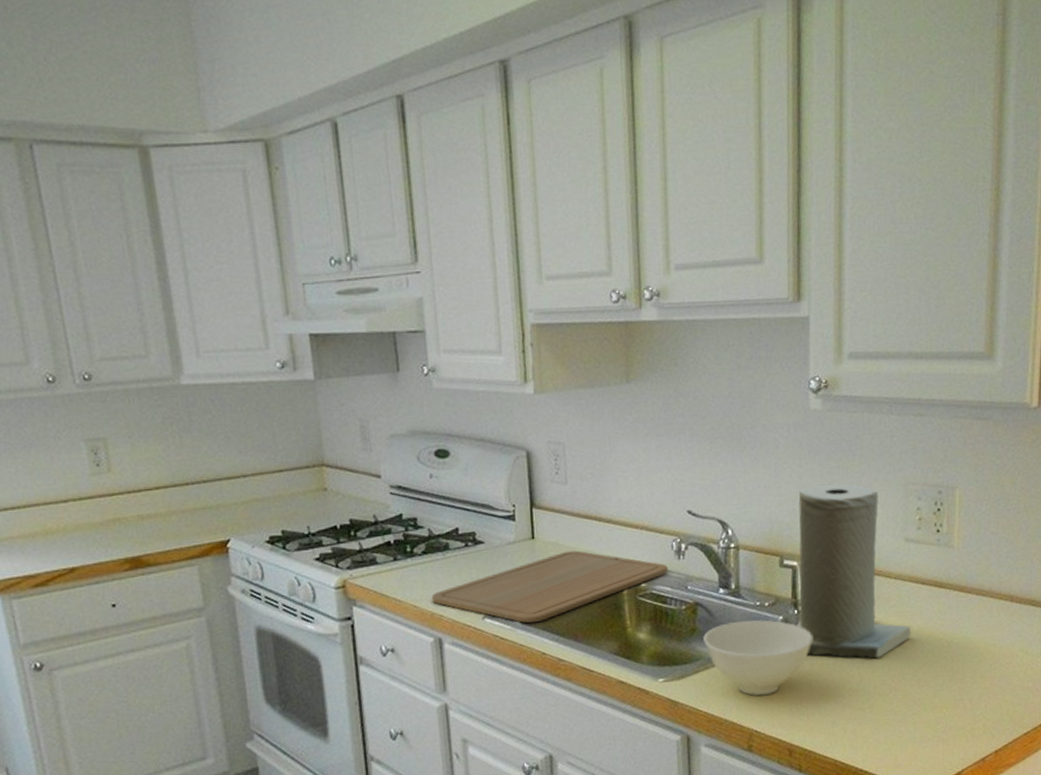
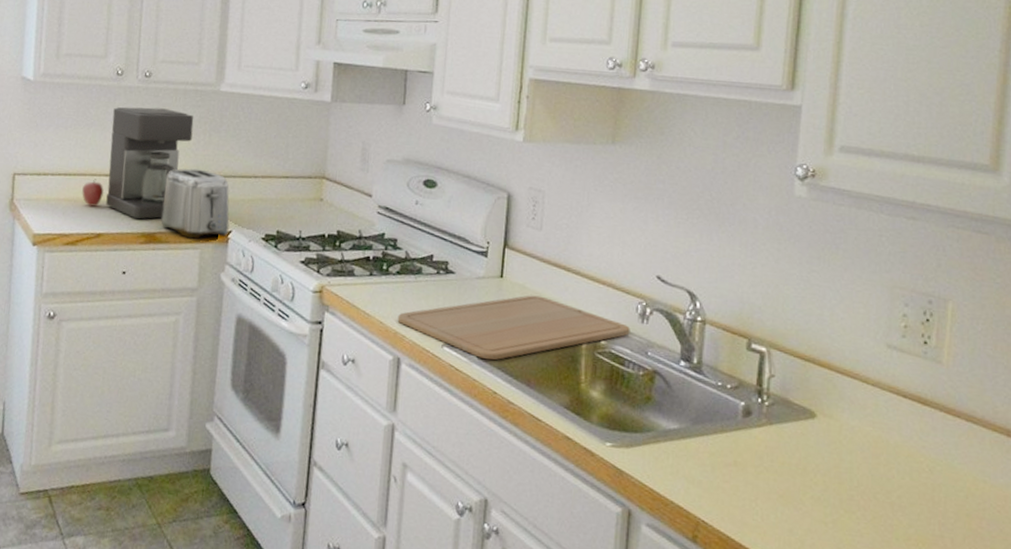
fruit: none [38,507,67,539] -> present [82,179,104,207]
coffee maker: none [54,414,160,545] -> present [106,107,194,220]
toaster: none [138,477,226,556] -> present [161,168,230,239]
bowl: present [703,620,814,696] -> none [658,398,776,485]
paper towel: present [797,483,911,659] -> none [760,272,887,469]

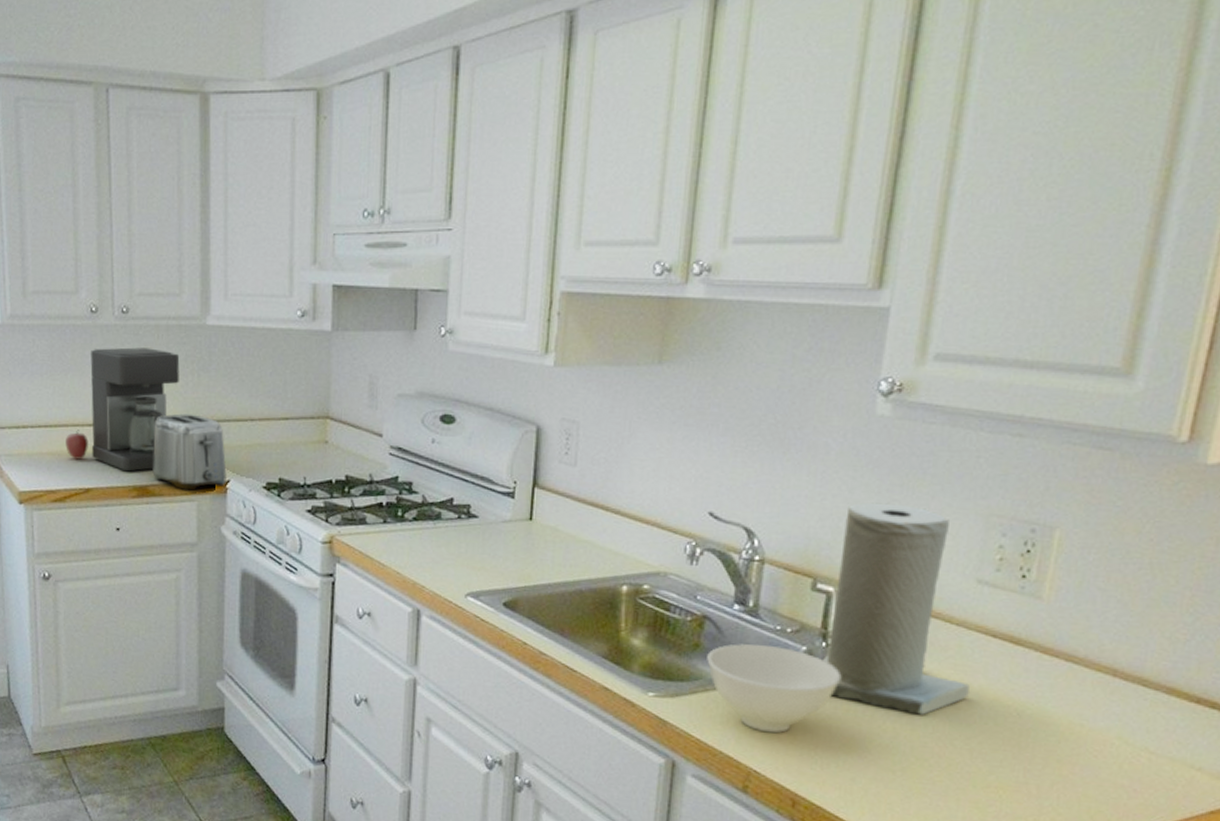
chopping board: present [397,295,630,361] -> none [416,538,677,610]
bowl: none [658,398,776,485] -> present [707,644,842,733]
paper towel: none [760,272,887,469] -> present [823,502,970,715]

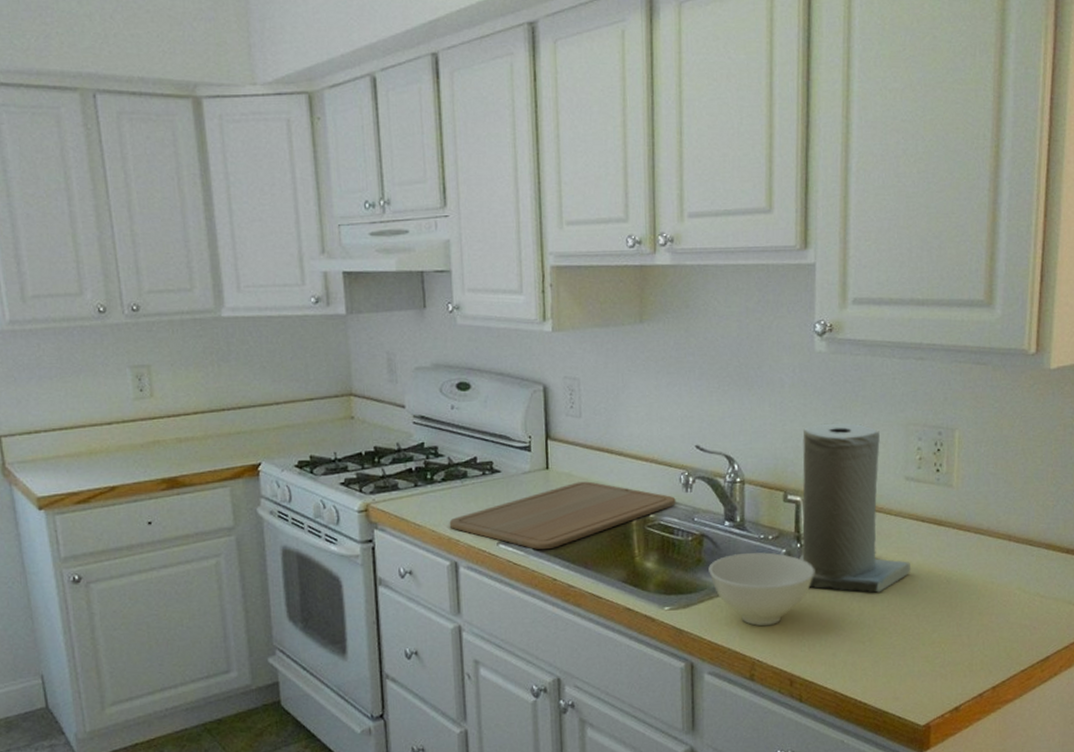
fruit: present [65,430,89,460] -> none [84,429,110,459]
coffee maker: present [90,347,180,472] -> none [103,343,199,466]
toaster: present [152,413,227,490] -> none [177,403,258,477]
chopping board: none [416,538,677,610] -> present [449,481,676,550]

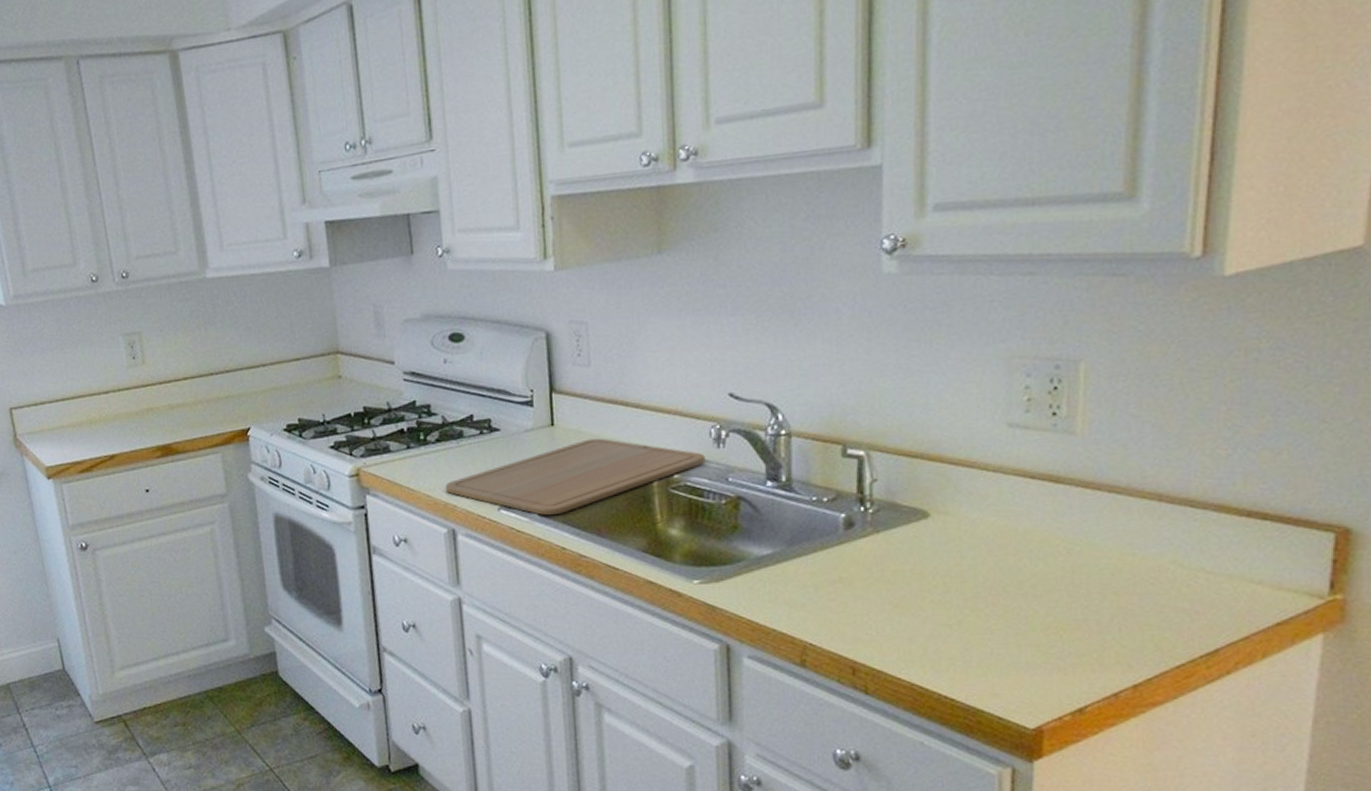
bowl: present [708,552,815,627] -> none [747,517,885,604]
paper towel: present [800,422,911,593] -> none [864,359,1015,566]

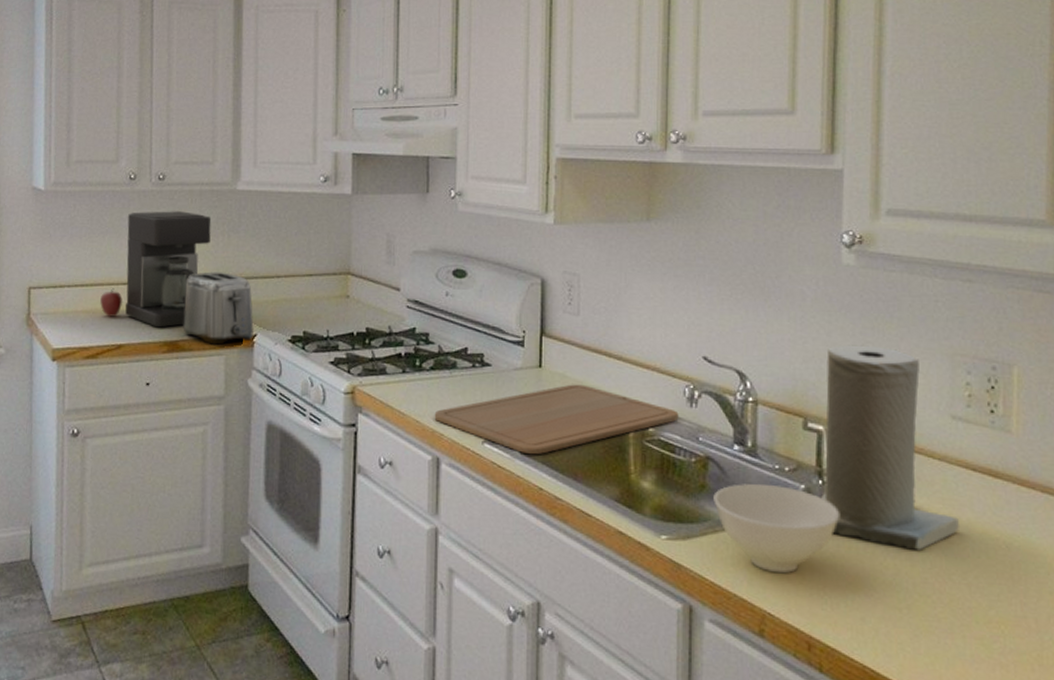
fruit: none [84,398,108,428] -> present [100,288,123,317]
coffee maker: none [97,308,187,433] -> present [125,211,212,328]
toaster: none [168,367,247,443] -> present [183,272,254,345]
bowl: none [747,517,885,604] -> present [713,483,840,574]
paper towel: none [864,359,1015,566] -> present [821,344,959,550]

